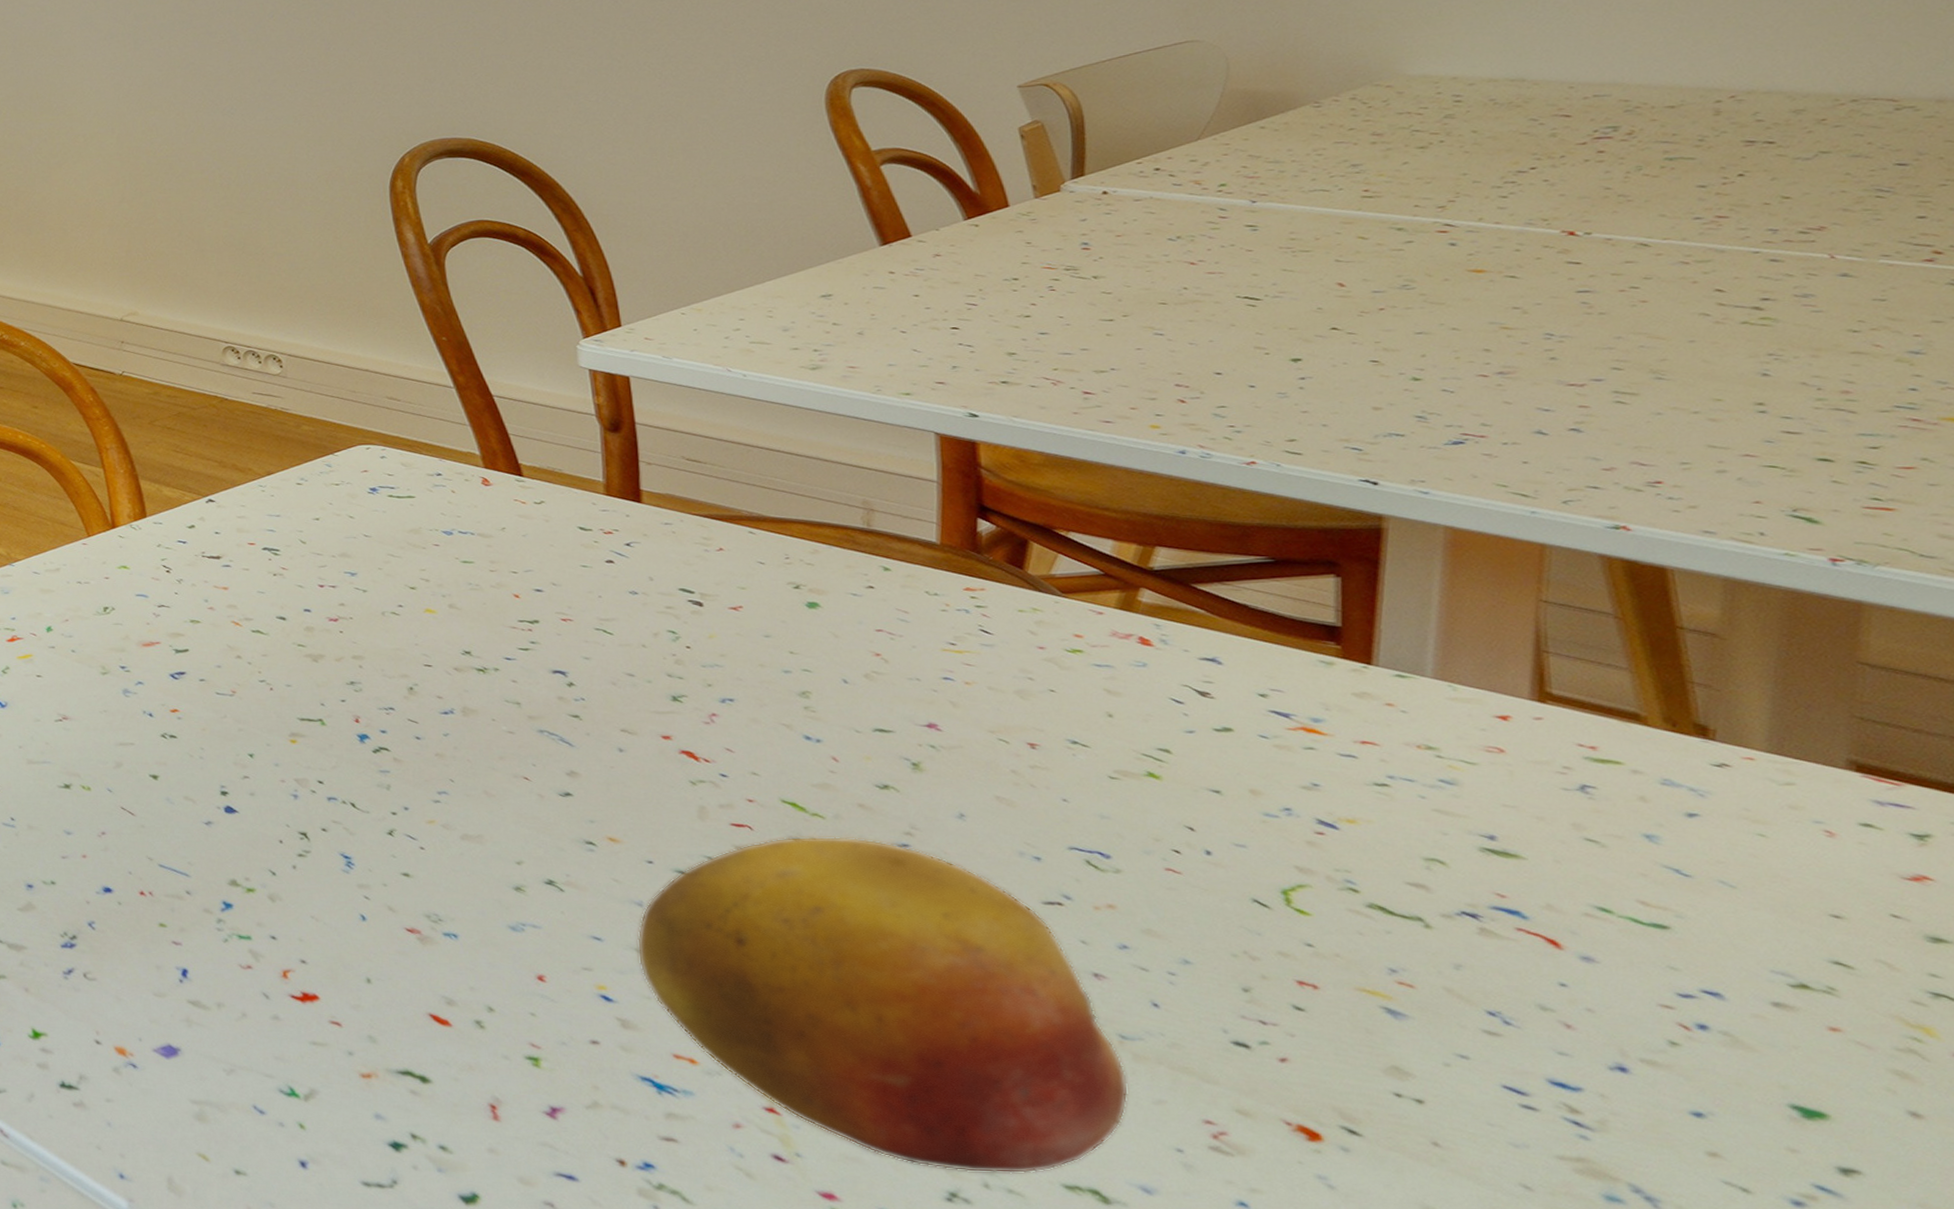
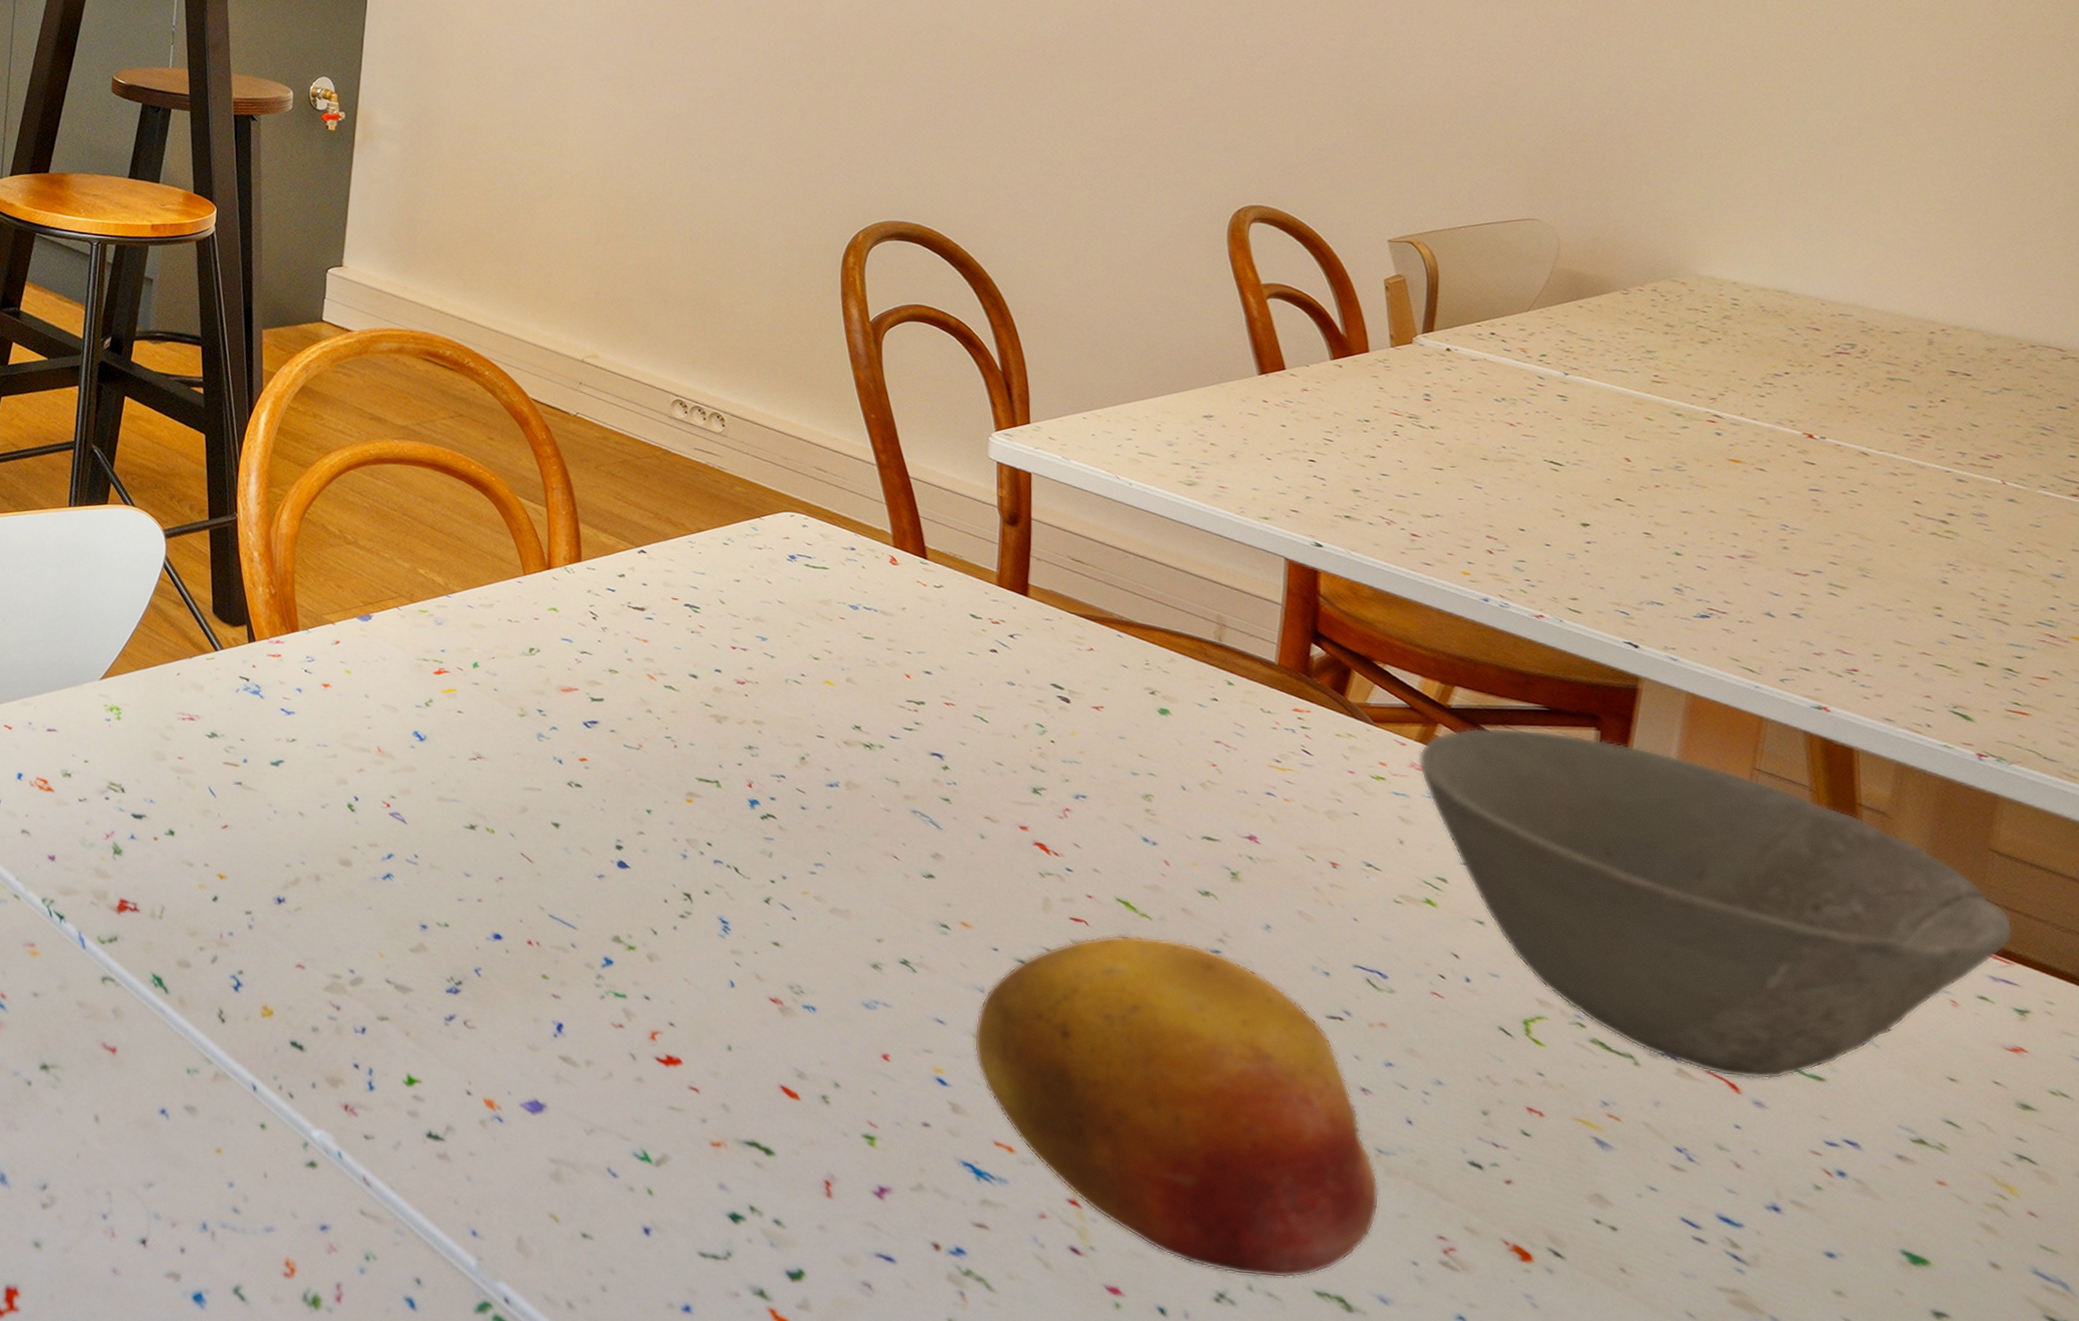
bowl: none [1120,584,1900,932] -> present [1418,727,2013,1080]

